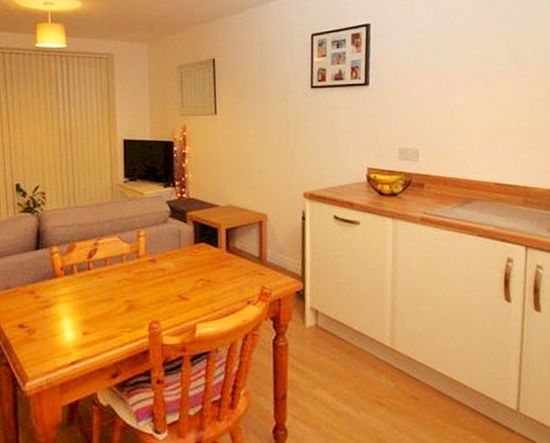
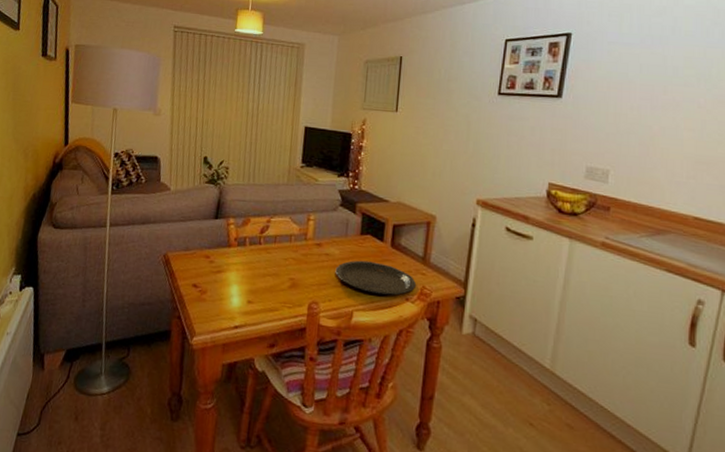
plate: none [172,269,255,302] -> present [335,260,416,296]

